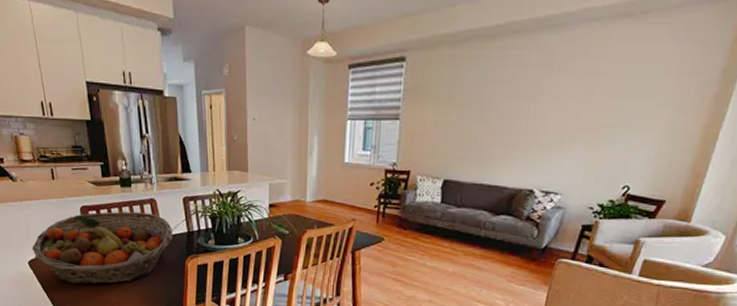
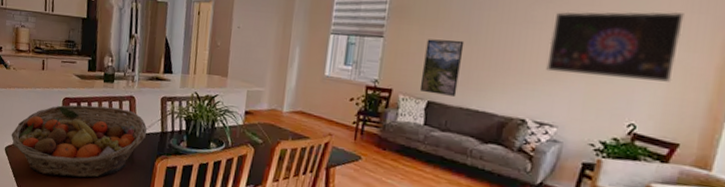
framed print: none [436,117,477,173] -> present [419,39,465,97]
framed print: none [553,76,679,144] -> present [546,11,684,82]

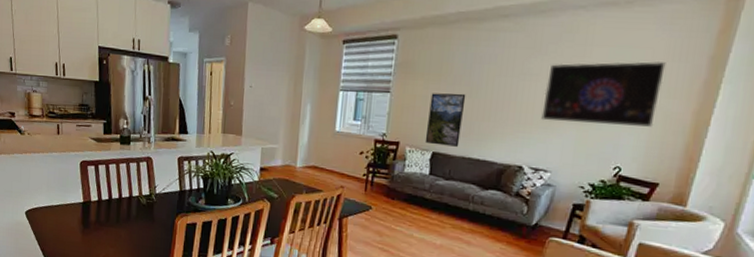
fruit basket: present [11,104,147,178] -> none [30,167,166,238]

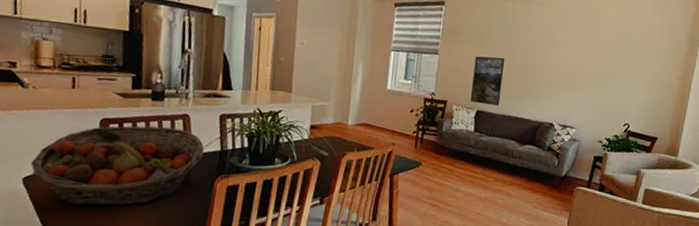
fruit basket: none [30,167,166,238] -> present [30,126,205,207]
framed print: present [541,61,666,127] -> none [567,34,658,90]

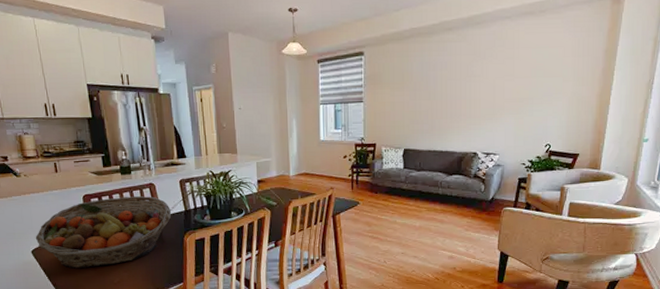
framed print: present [470,56,505,106] -> none [397,97,426,143]

